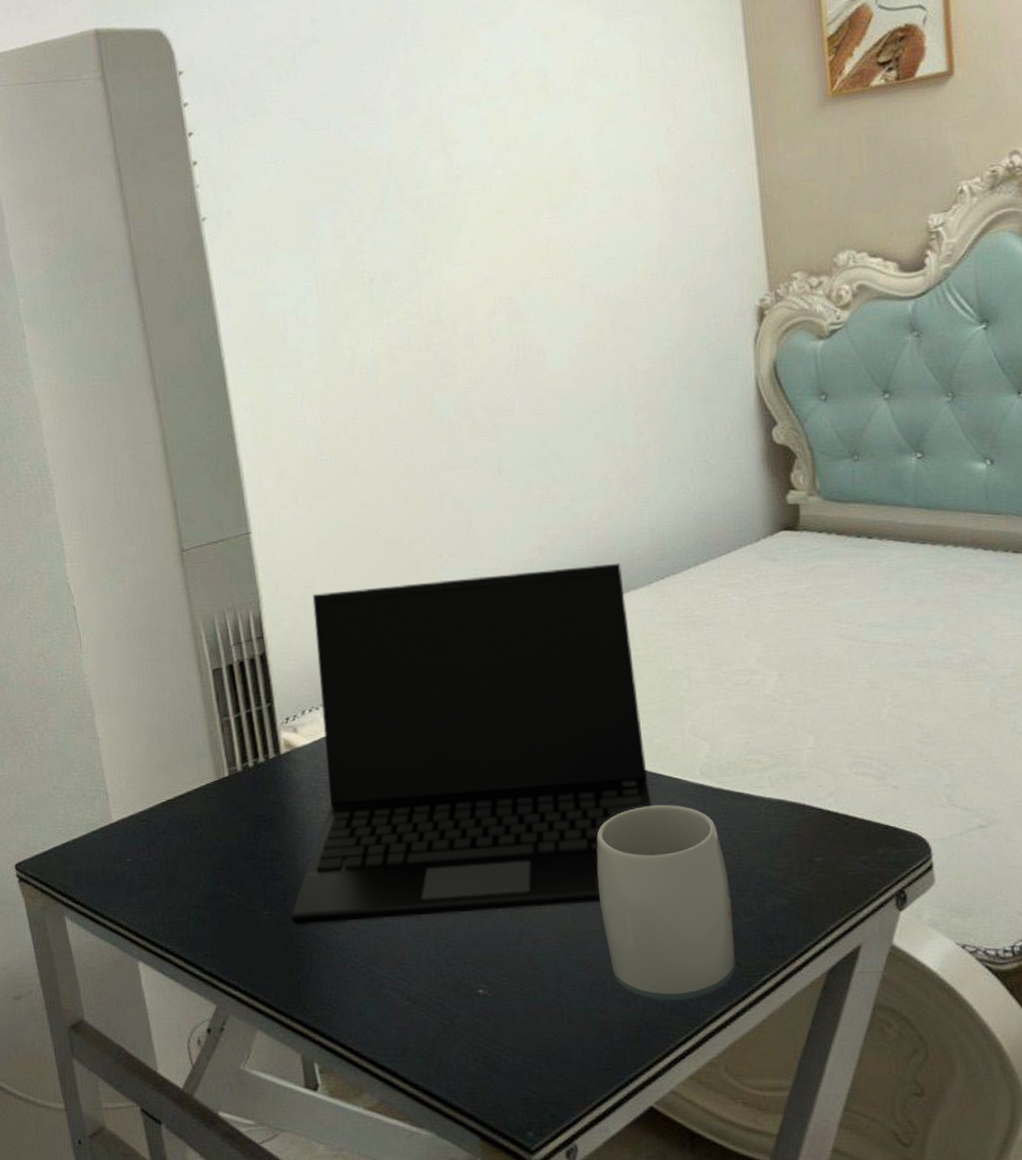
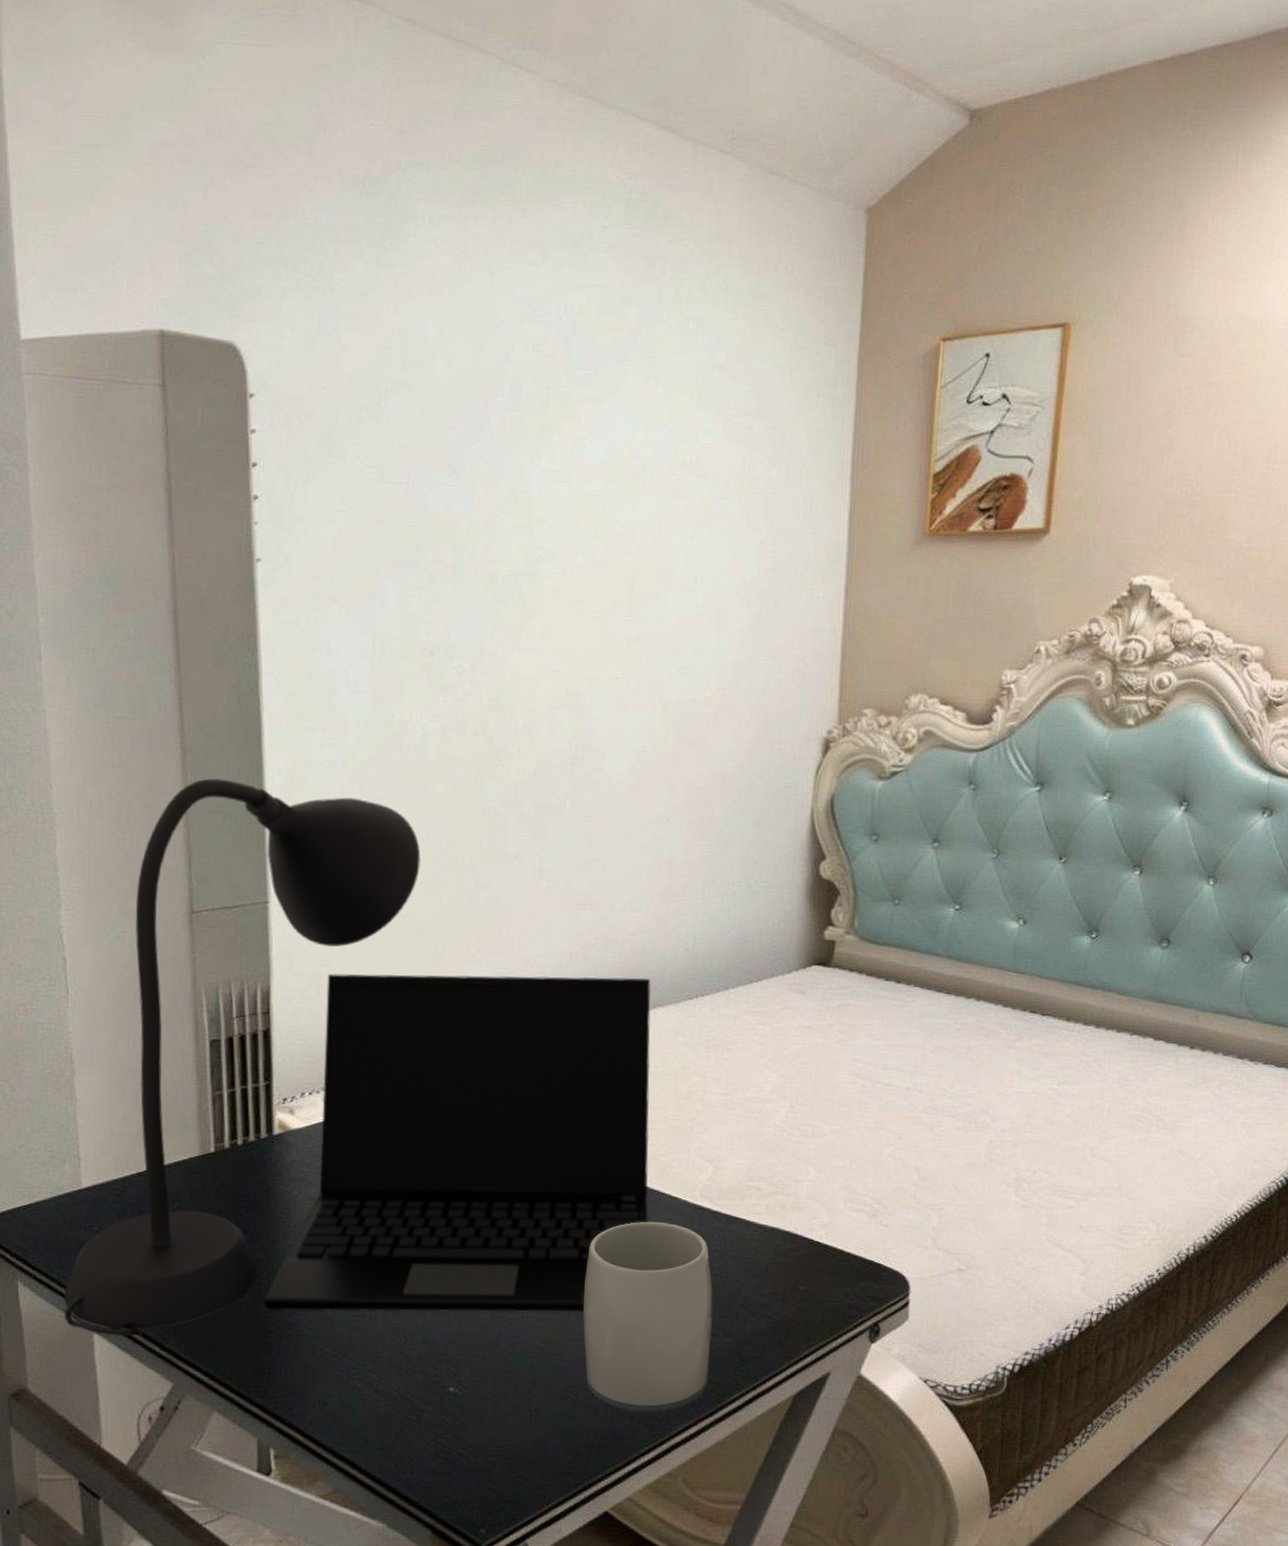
desk lamp: none [107,423,386,962] -> present [64,778,421,1336]

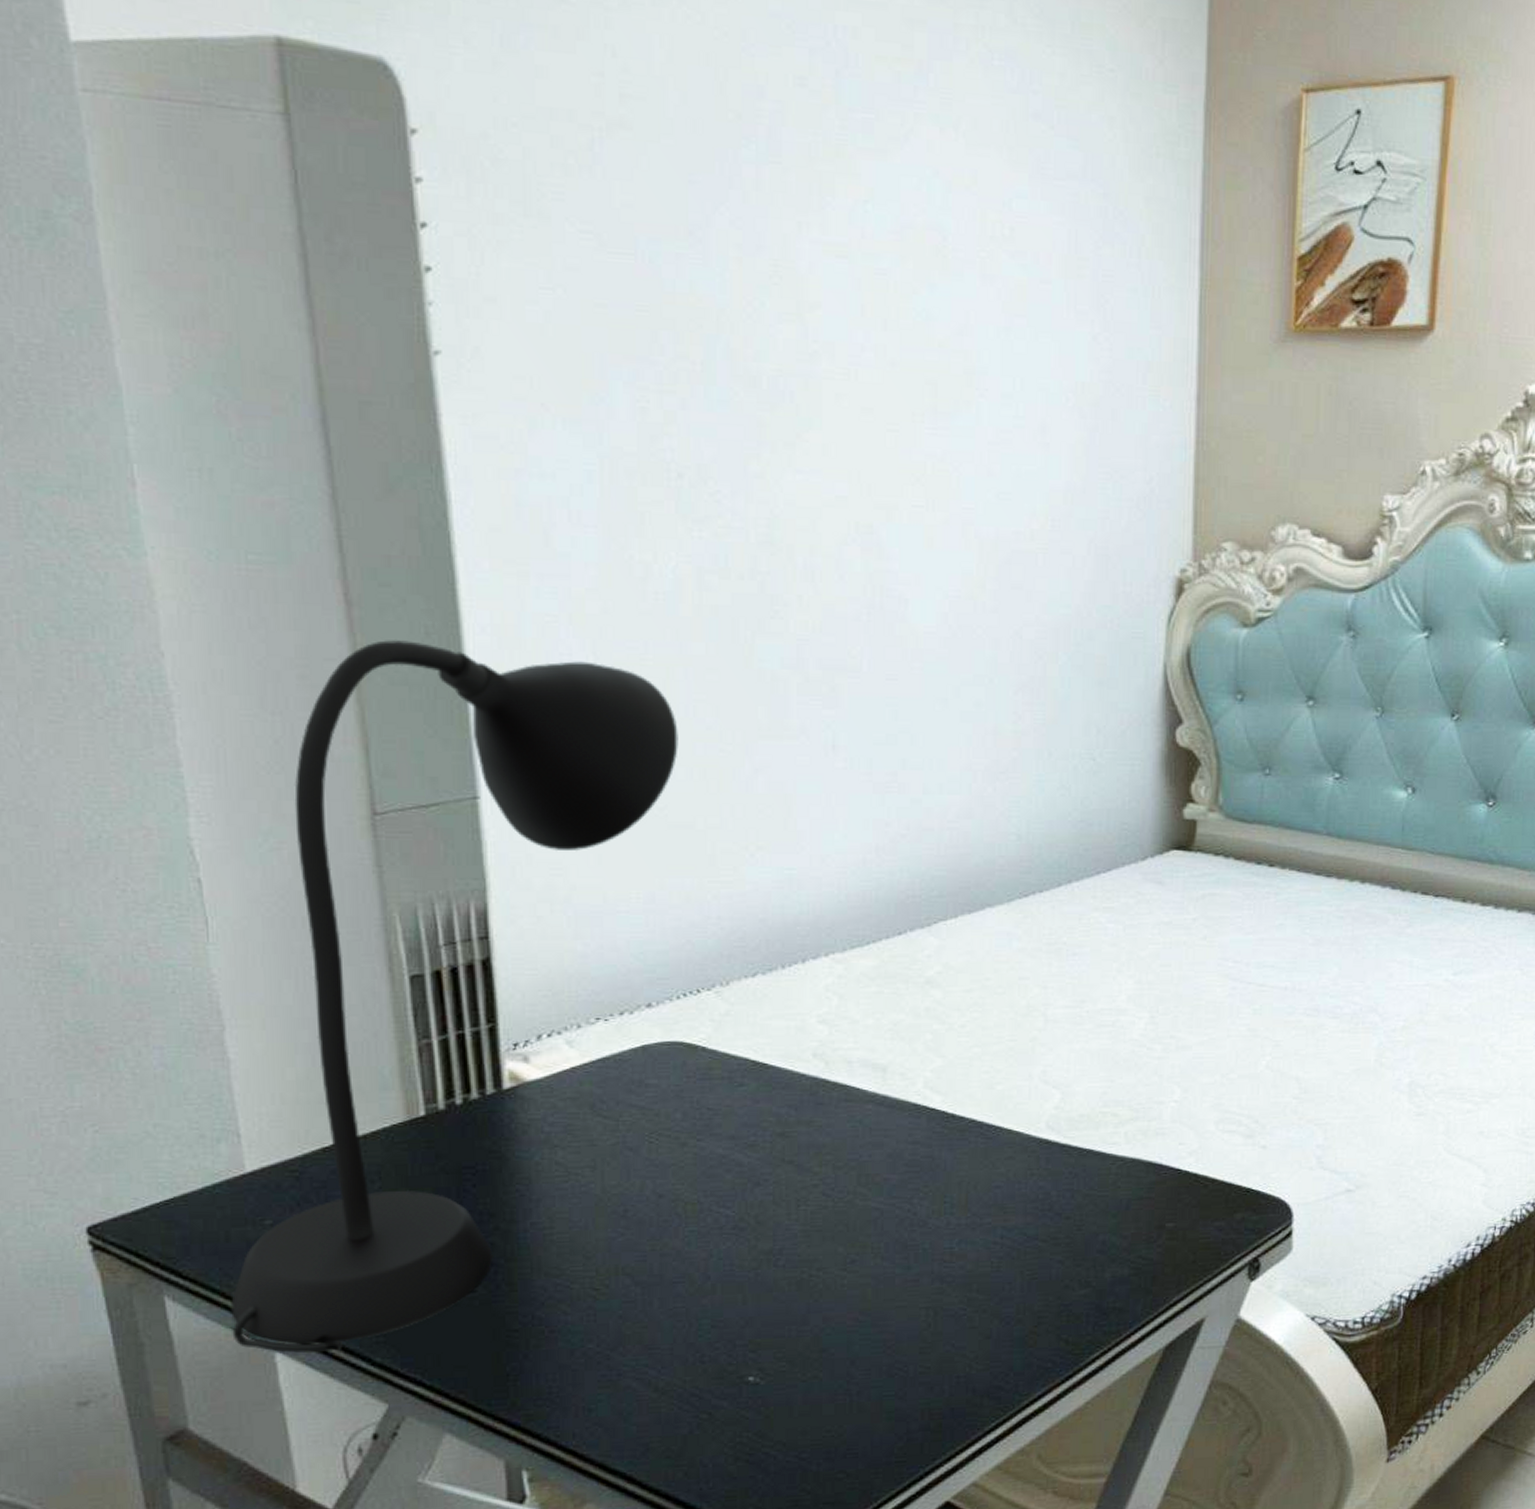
laptop: present [264,973,652,1313] -> none [503,873,985,1304]
mug: present [582,1221,713,1414] -> none [909,1161,1066,1385]

